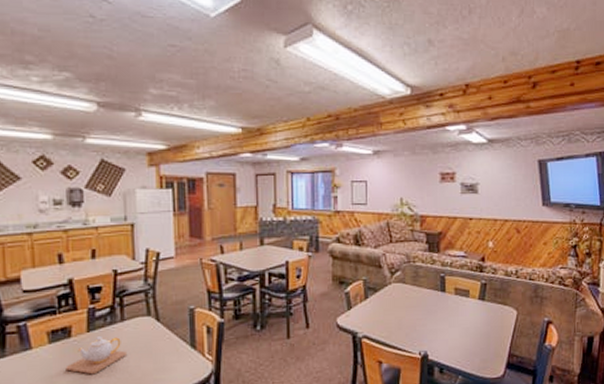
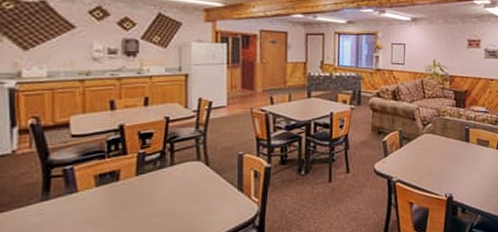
teapot: present [65,336,126,375] -> none [112,180,174,217]

